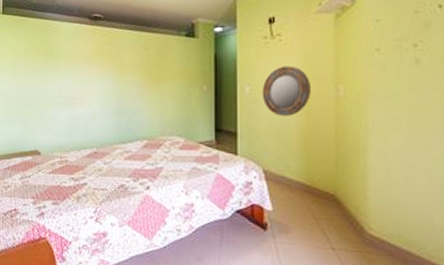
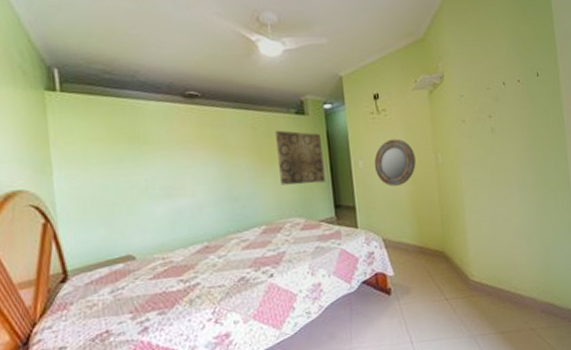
wall art: none [165,51,208,105] -> present [275,130,326,186]

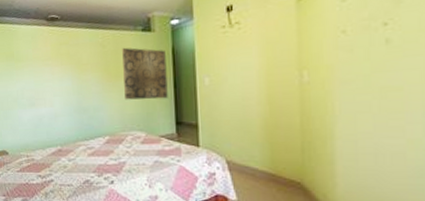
home mirror: present [374,139,416,186] -> none [222,54,273,106]

